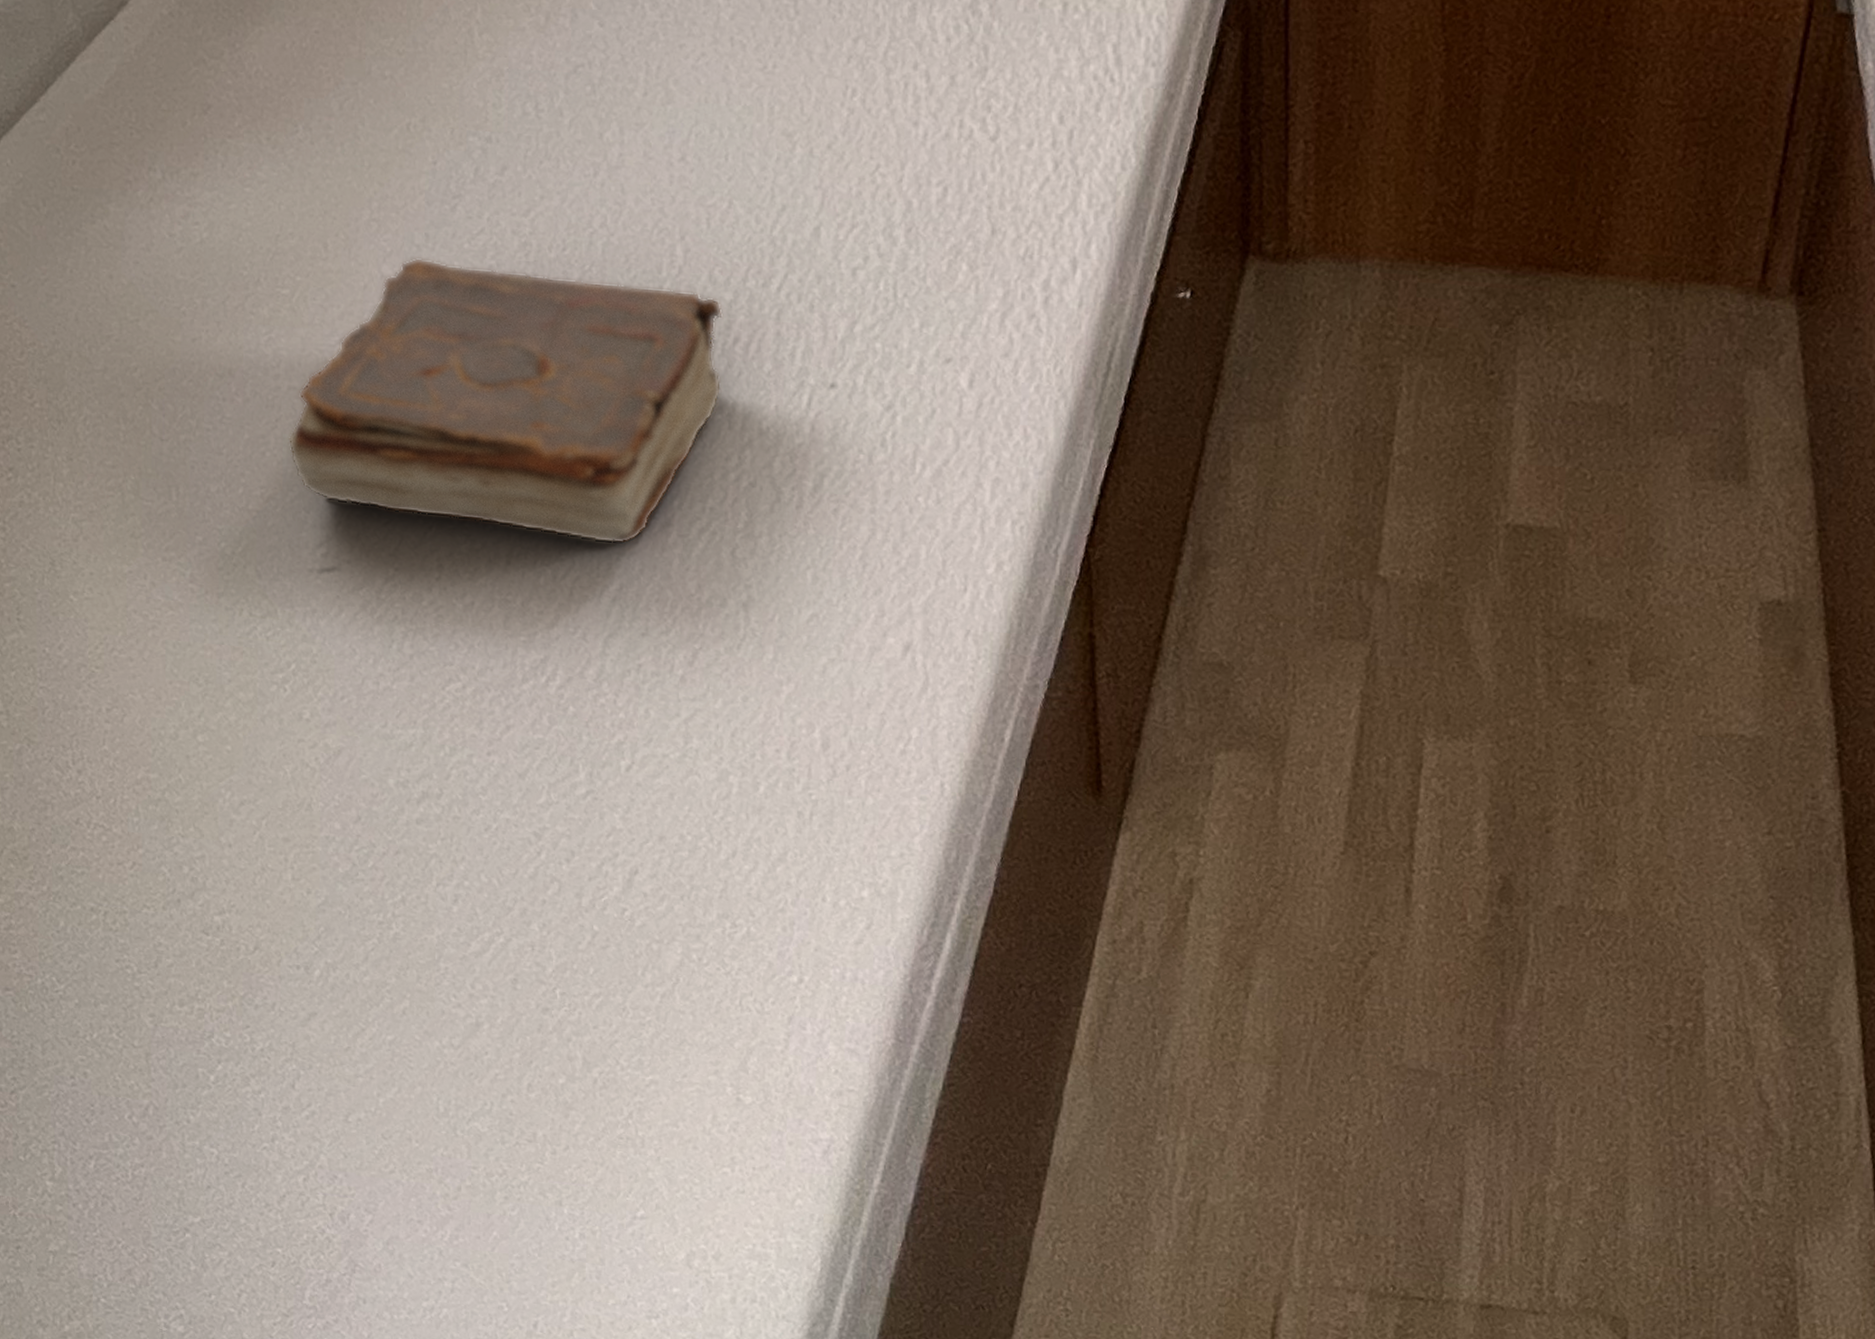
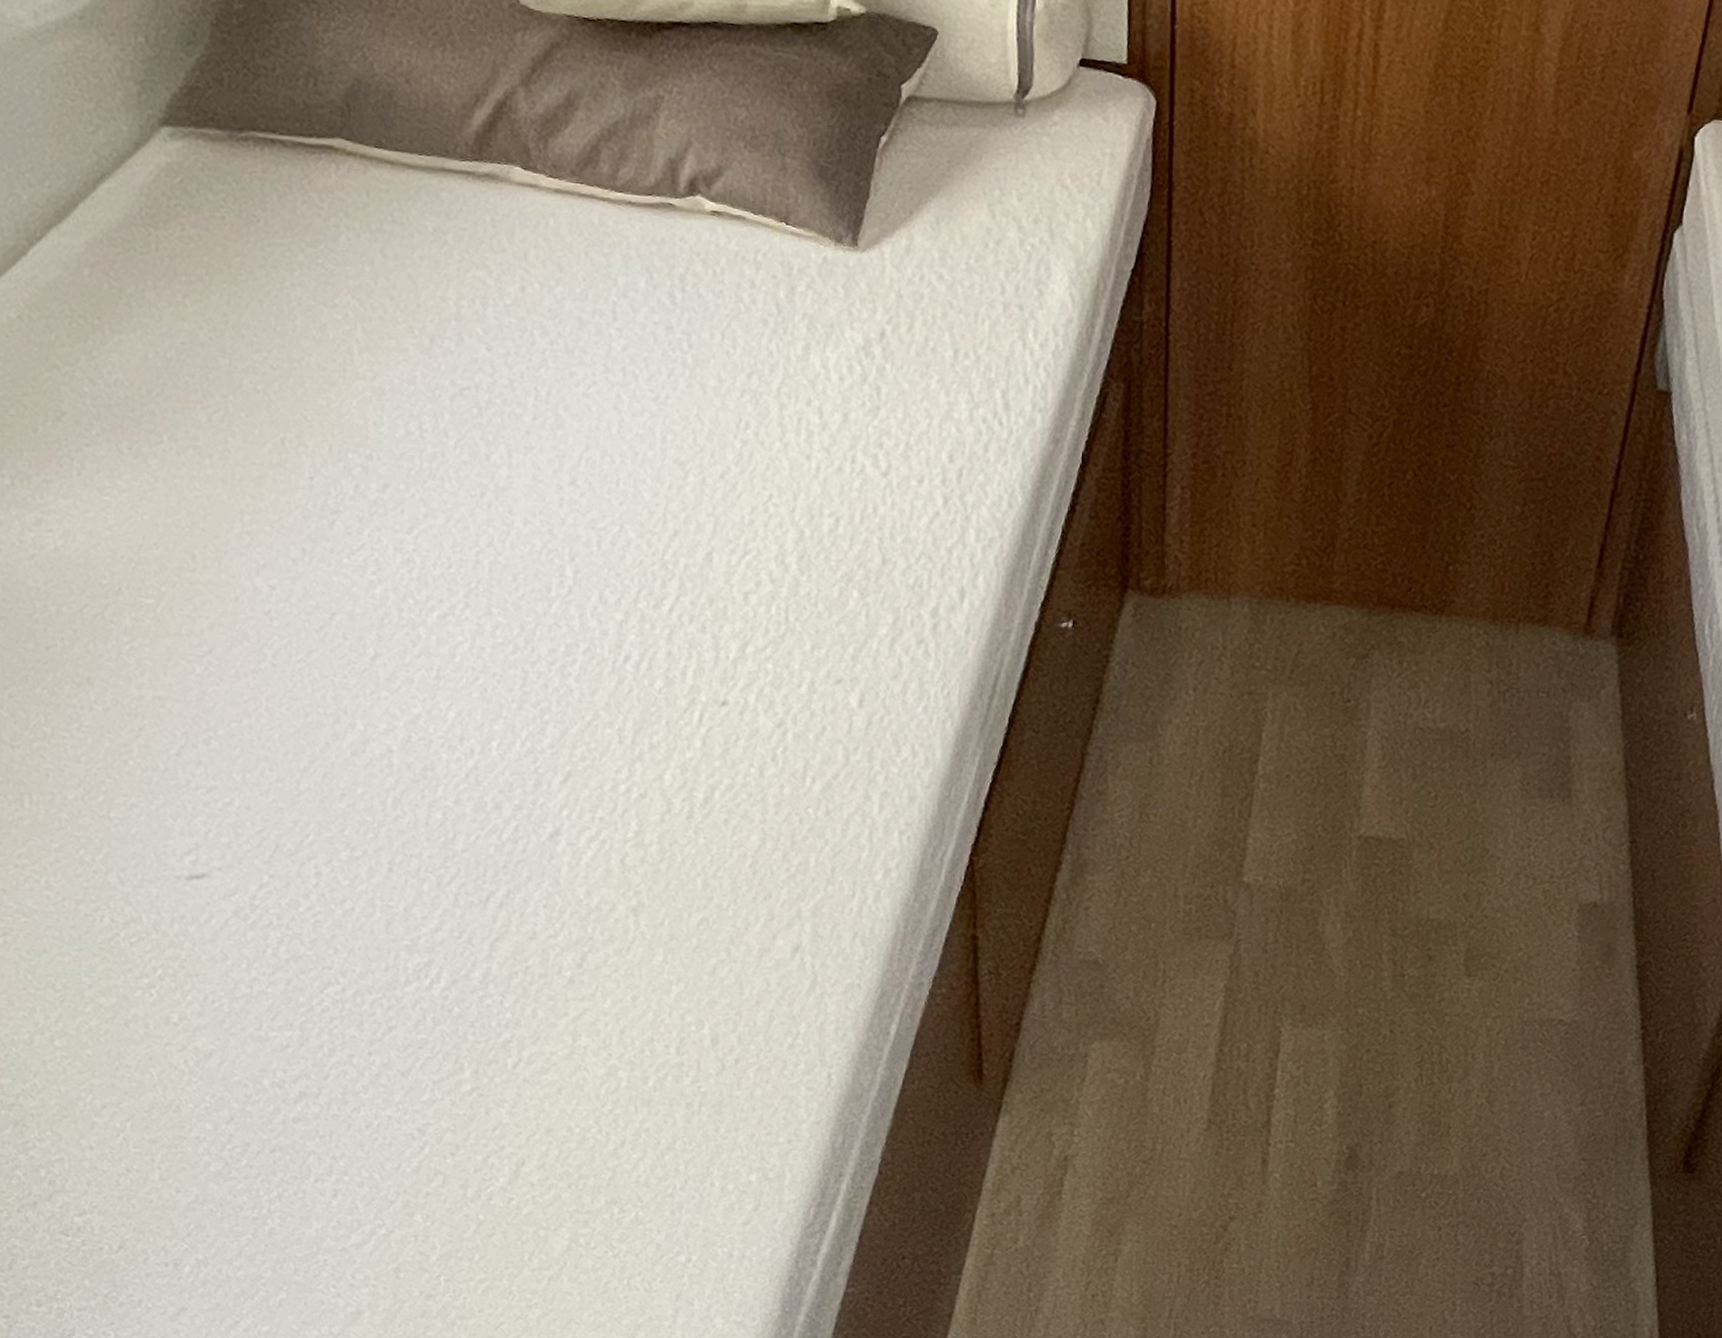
book: present [288,257,723,545] -> none [153,571,613,853]

